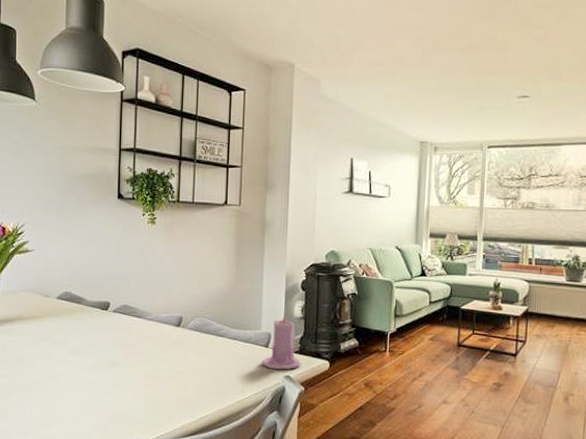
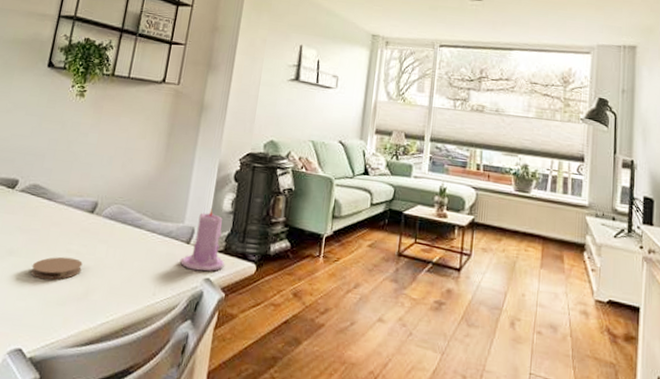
coaster: none [134,365,177,385] -> present [30,256,83,280]

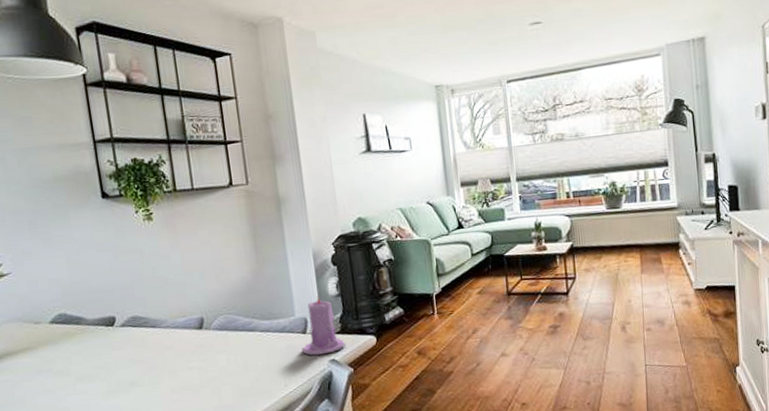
coaster: present [30,256,83,280] -> none [158,373,209,400]

